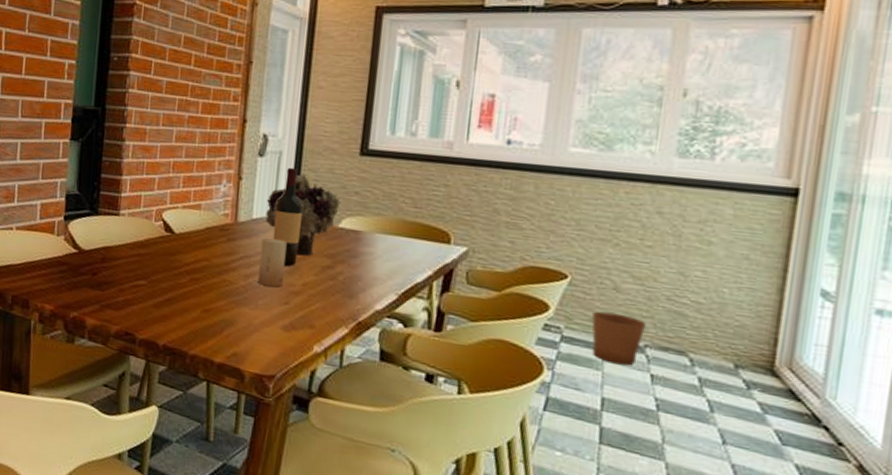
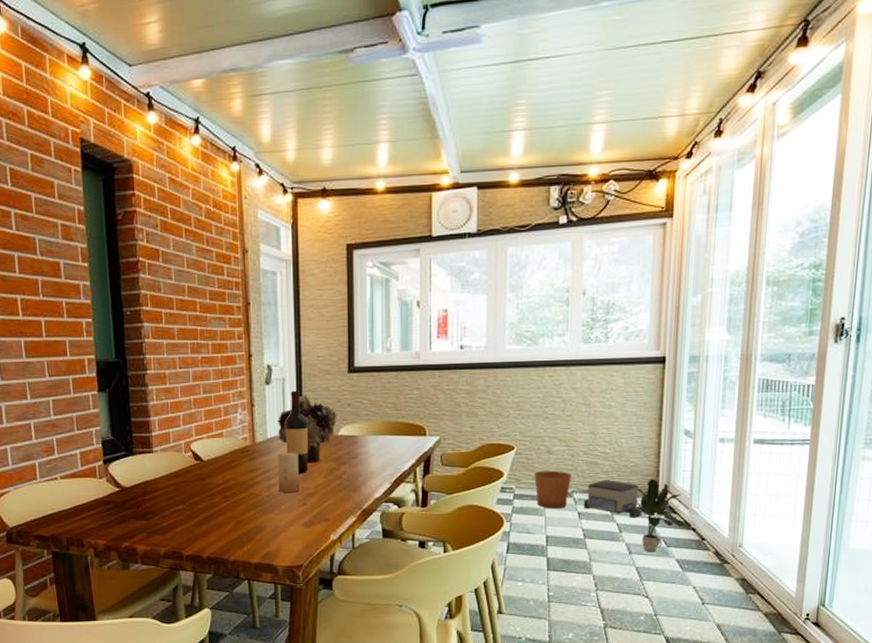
space heater: none [659,337,748,397] -> present [583,480,642,518]
potted plant: none [734,347,816,449] -> present [632,479,688,552]

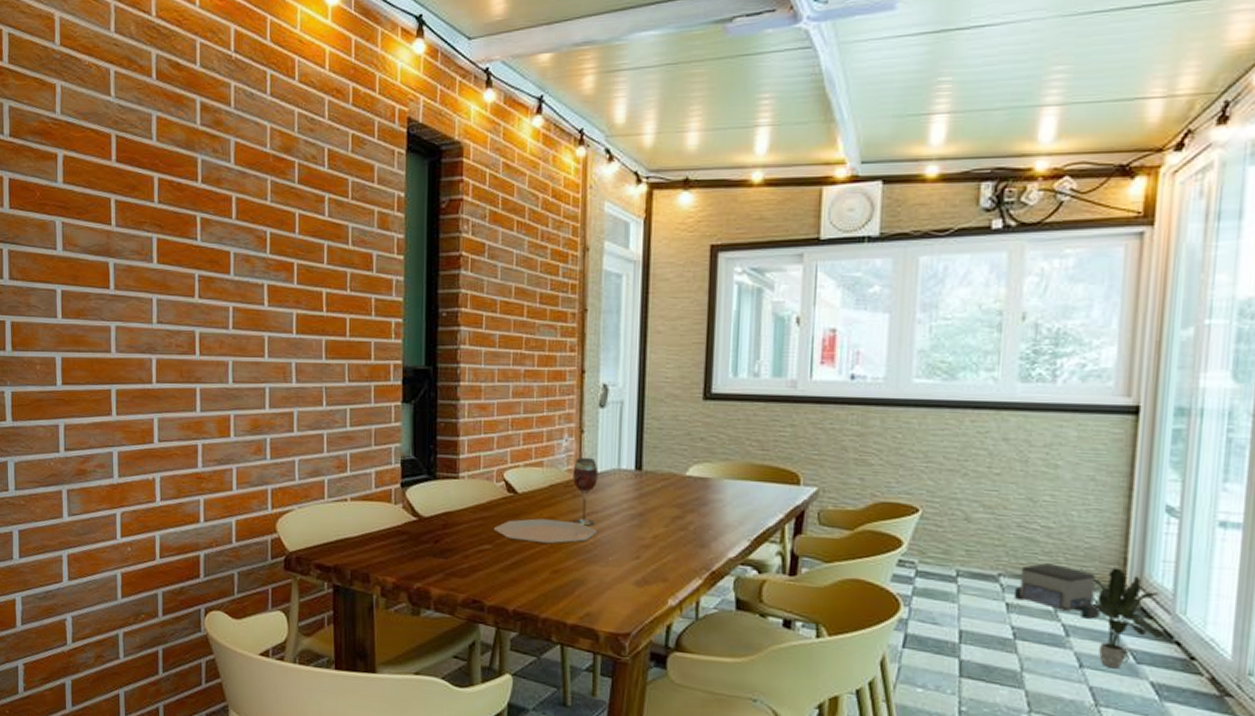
plate: none [185,479,271,500] -> present [493,518,598,544]
wineglass: none [248,427,269,483] -> present [573,458,599,526]
flower arrangement: present [278,394,337,463] -> none [611,422,686,508]
candle: present [278,453,299,493] -> none [607,492,634,542]
wine bottle: present [285,390,308,473] -> none [619,417,648,519]
planter: present [534,470,571,509] -> none [945,543,998,596]

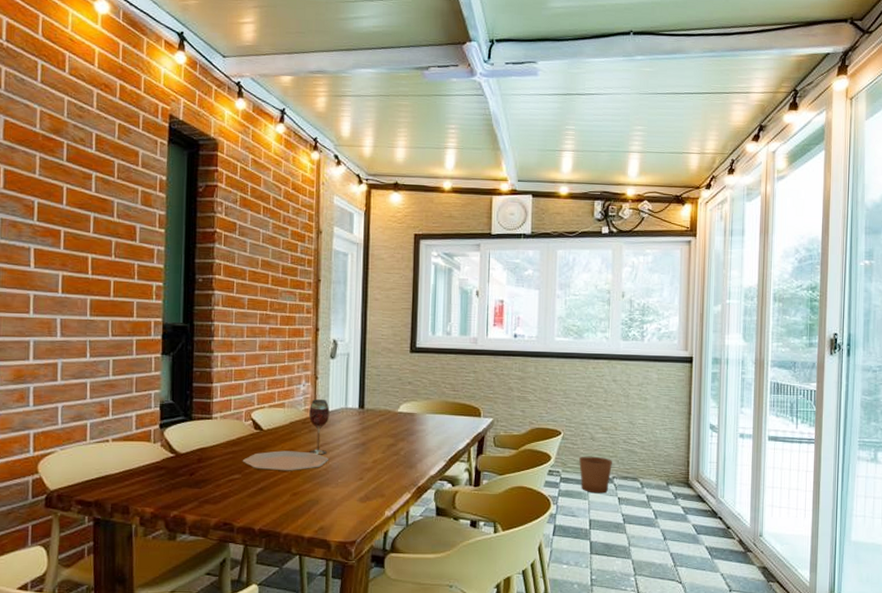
planter: none [945,543,998,596] -> present [579,456,612,494]
space heater: present [1013,563,1101,619] -> none [623,468,675,505]
potted plant: present [1086,568,1169,669] -> none [666,468,715,539]

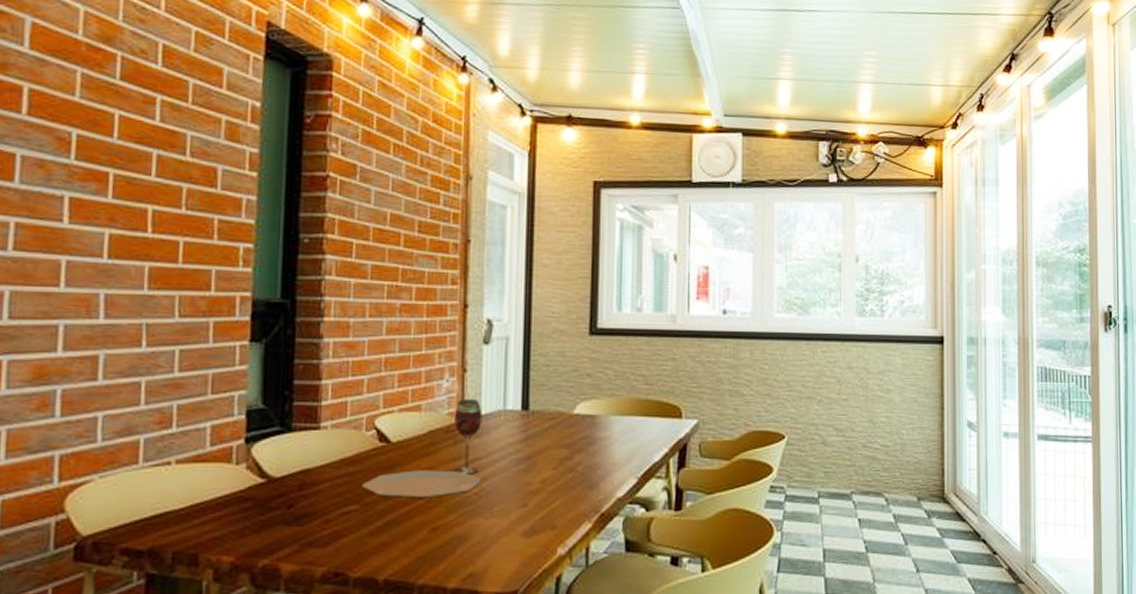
planter: present [579,456,612,494] -> none [808,466,850,515]

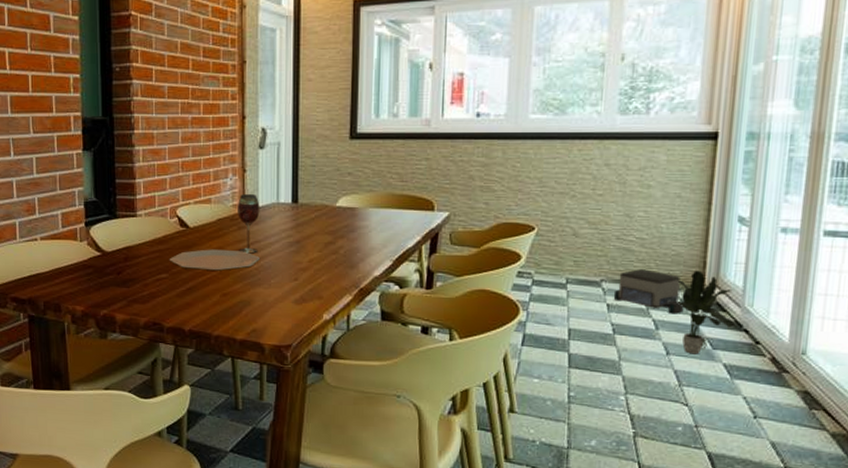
space heater: none [864,479,929,527] -> present [613,269,684,314]
potted plant: none [916,478,977,570] -> present [673,270,739,355]

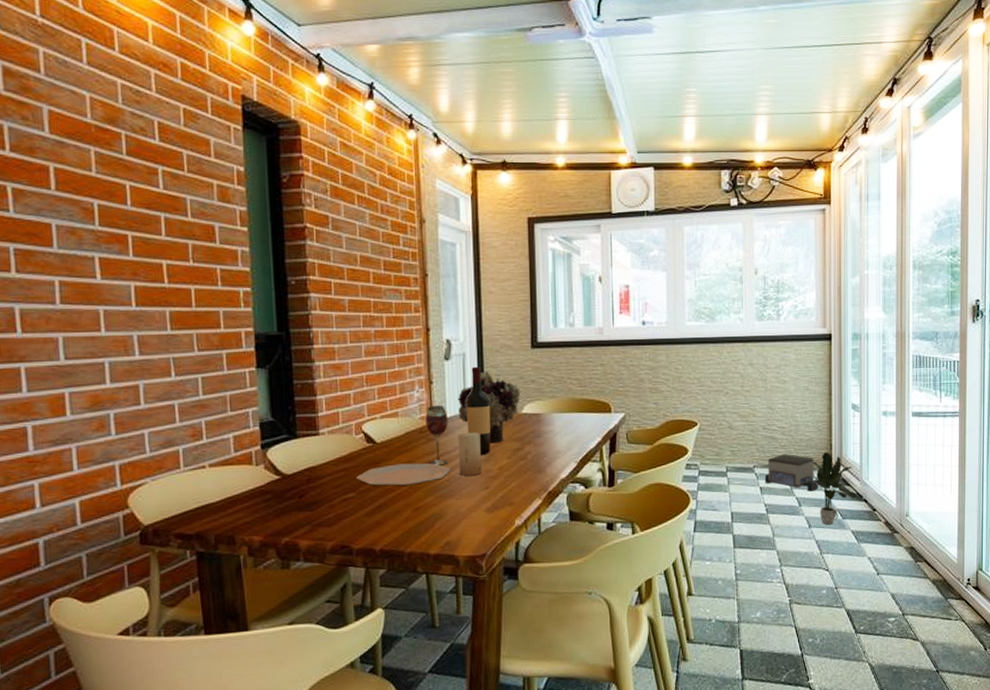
candle: none [269,223,292,266] -> present [458,433,482,476]
flower arrangement: none [271,160,336,236] -> present [458,370,520,444]
wine bottle: none [278,156,303,246] -> present [466,366,491,454]

